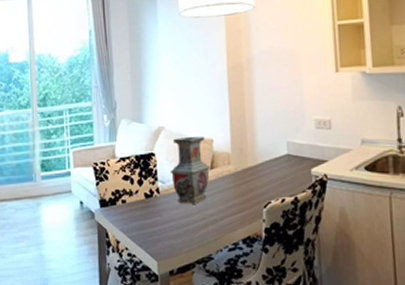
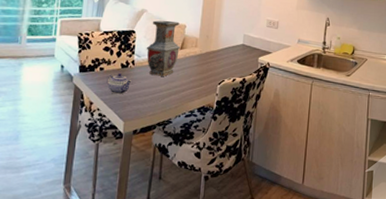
teapot: none [131,205,159,230] -> present [106,73,132,95]

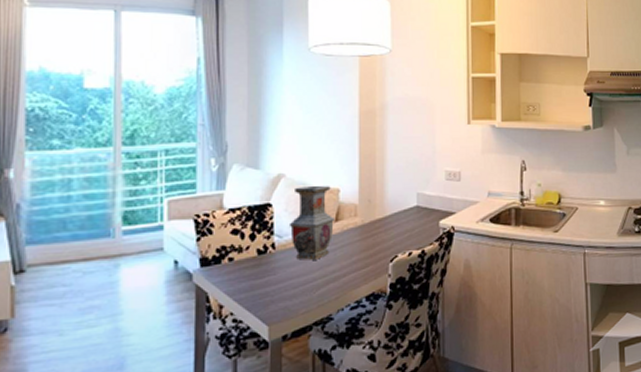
teapot: present [106,73,132,95] -> none [239,262,274,291]

